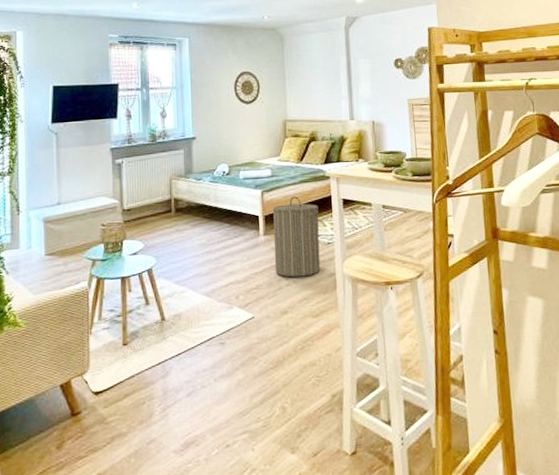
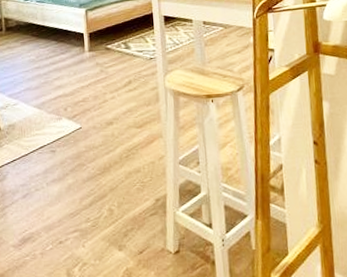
laundry hamper: present [273,196,321,277] -> none [97,14,144,91]

